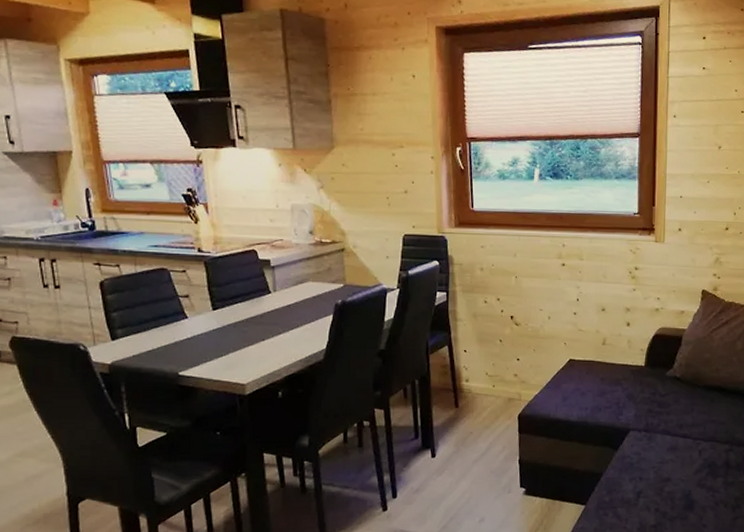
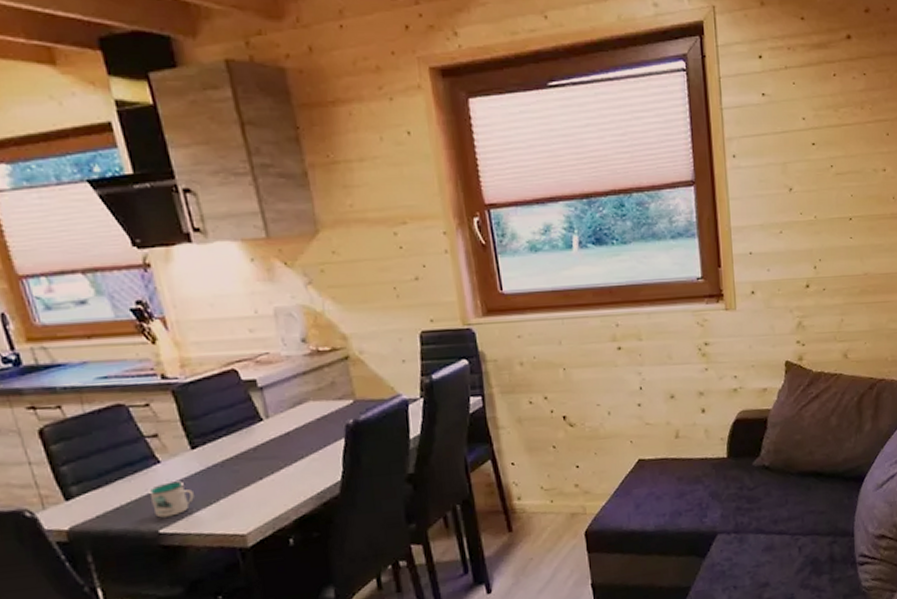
mug: none [175,334,209,363] -> present [149,481,194,518]

